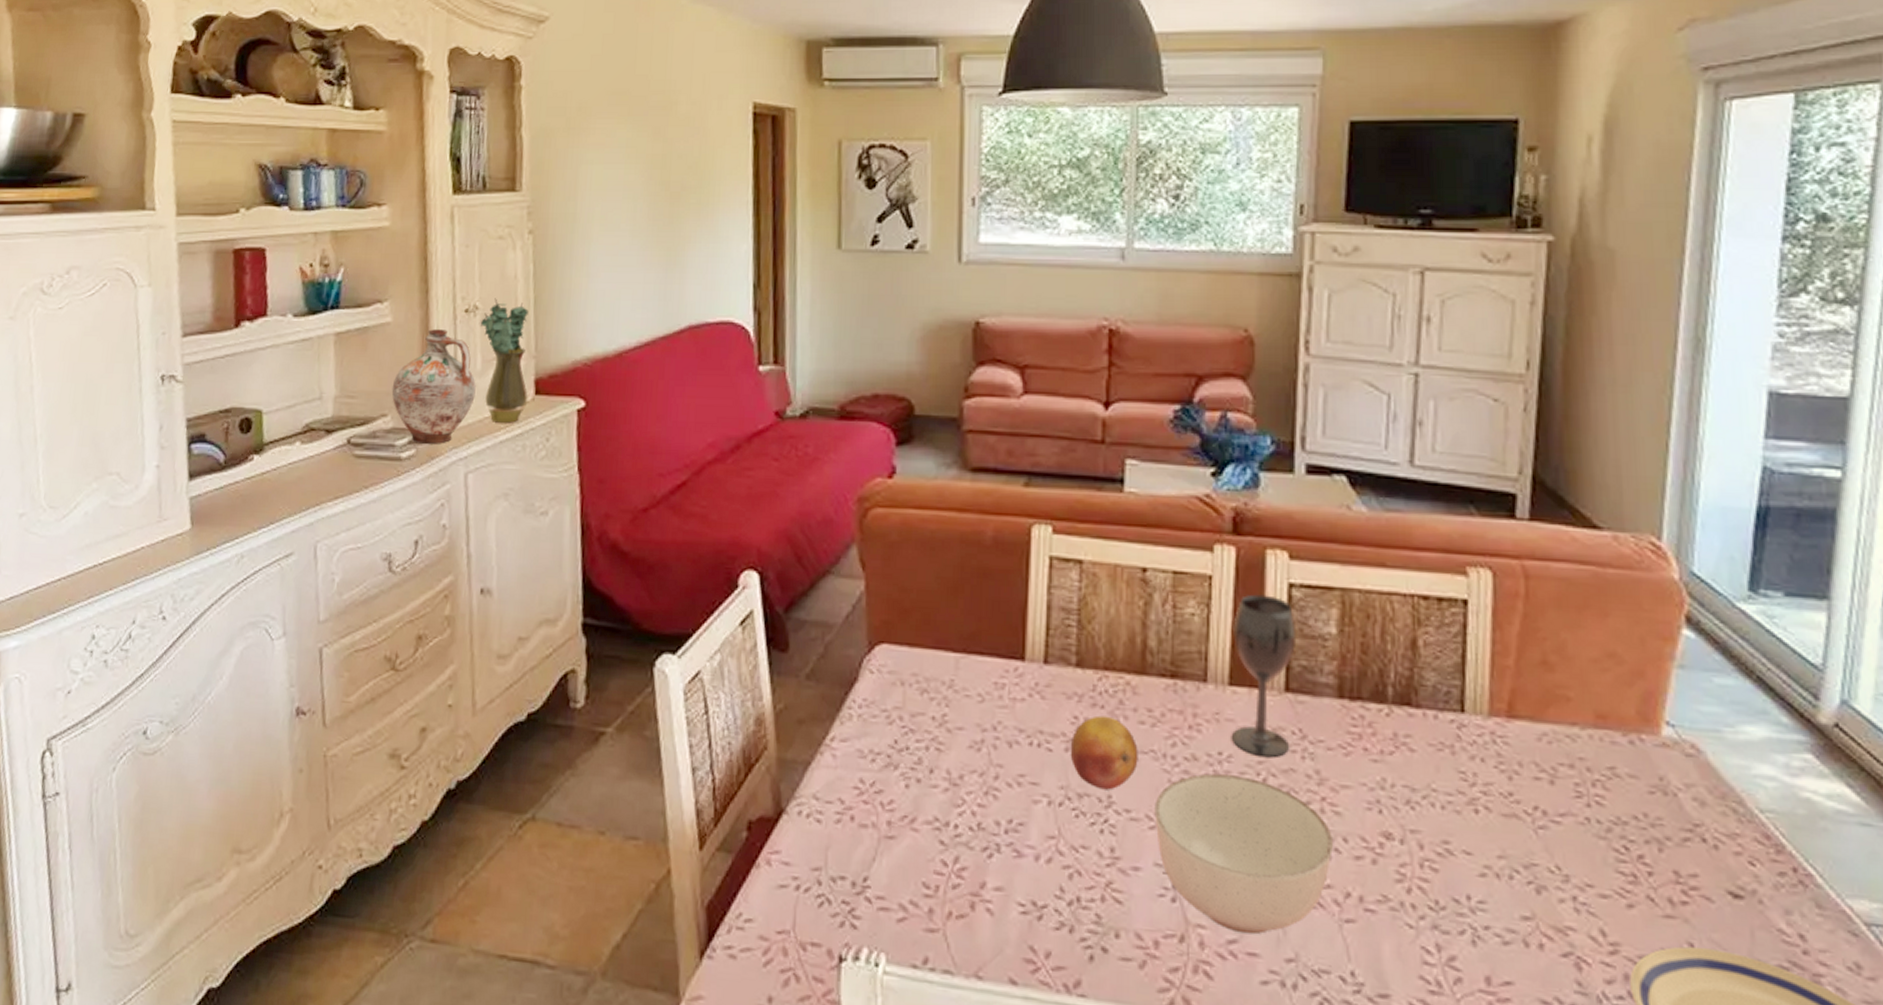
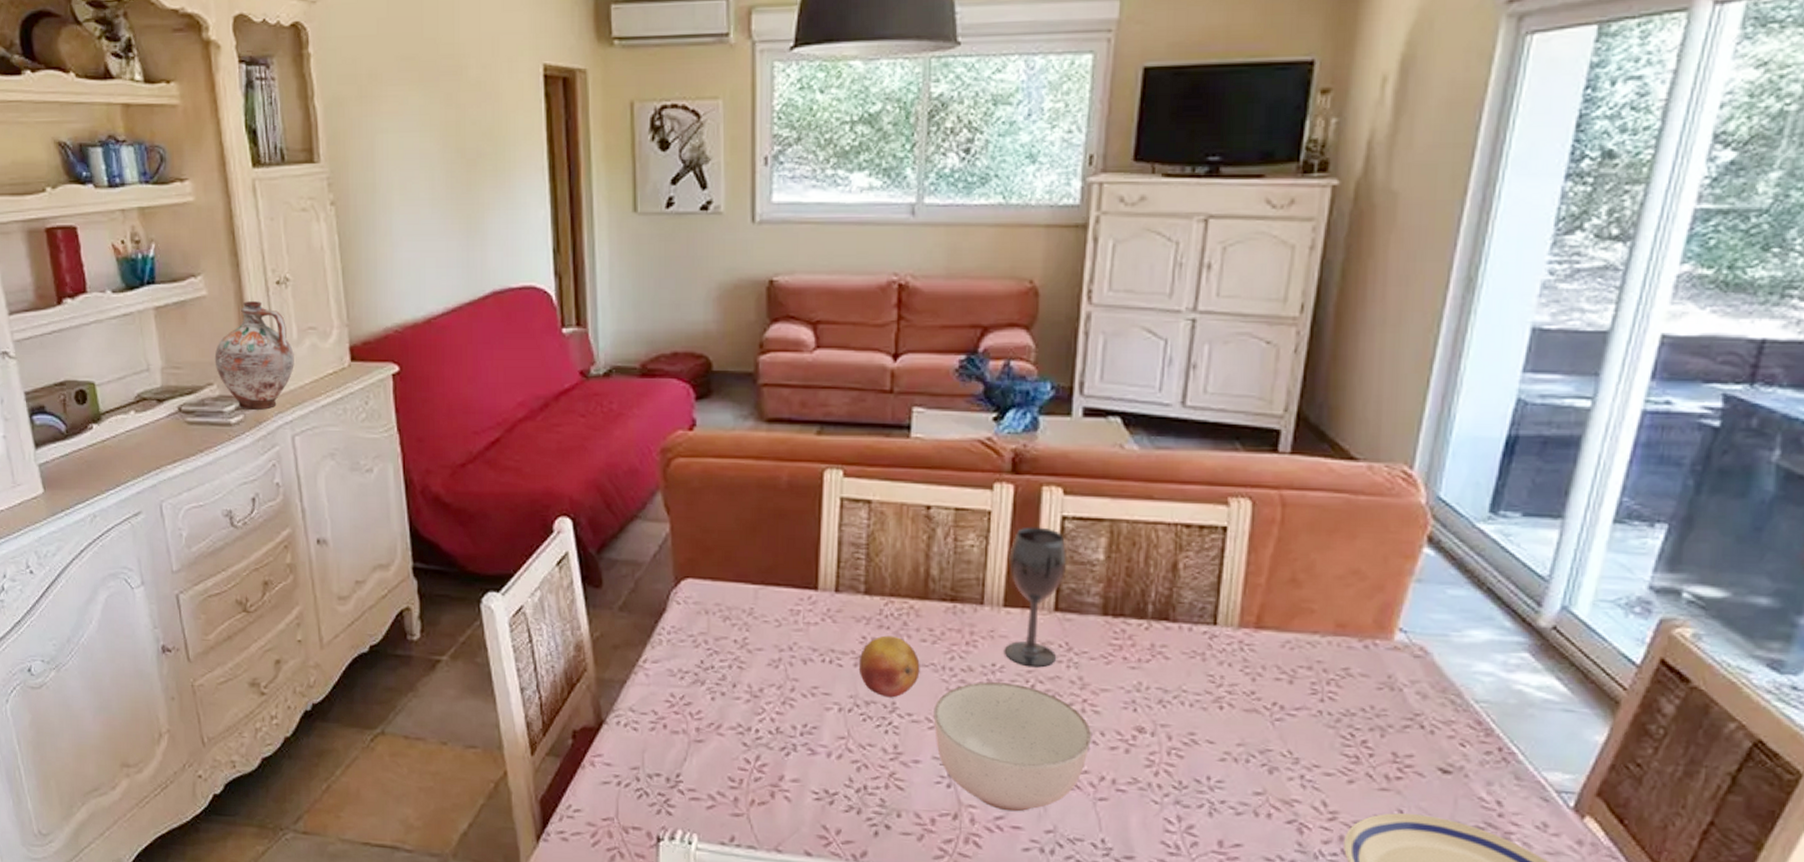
vase: present [481,298,528,423] -> none [293,269,344,388]

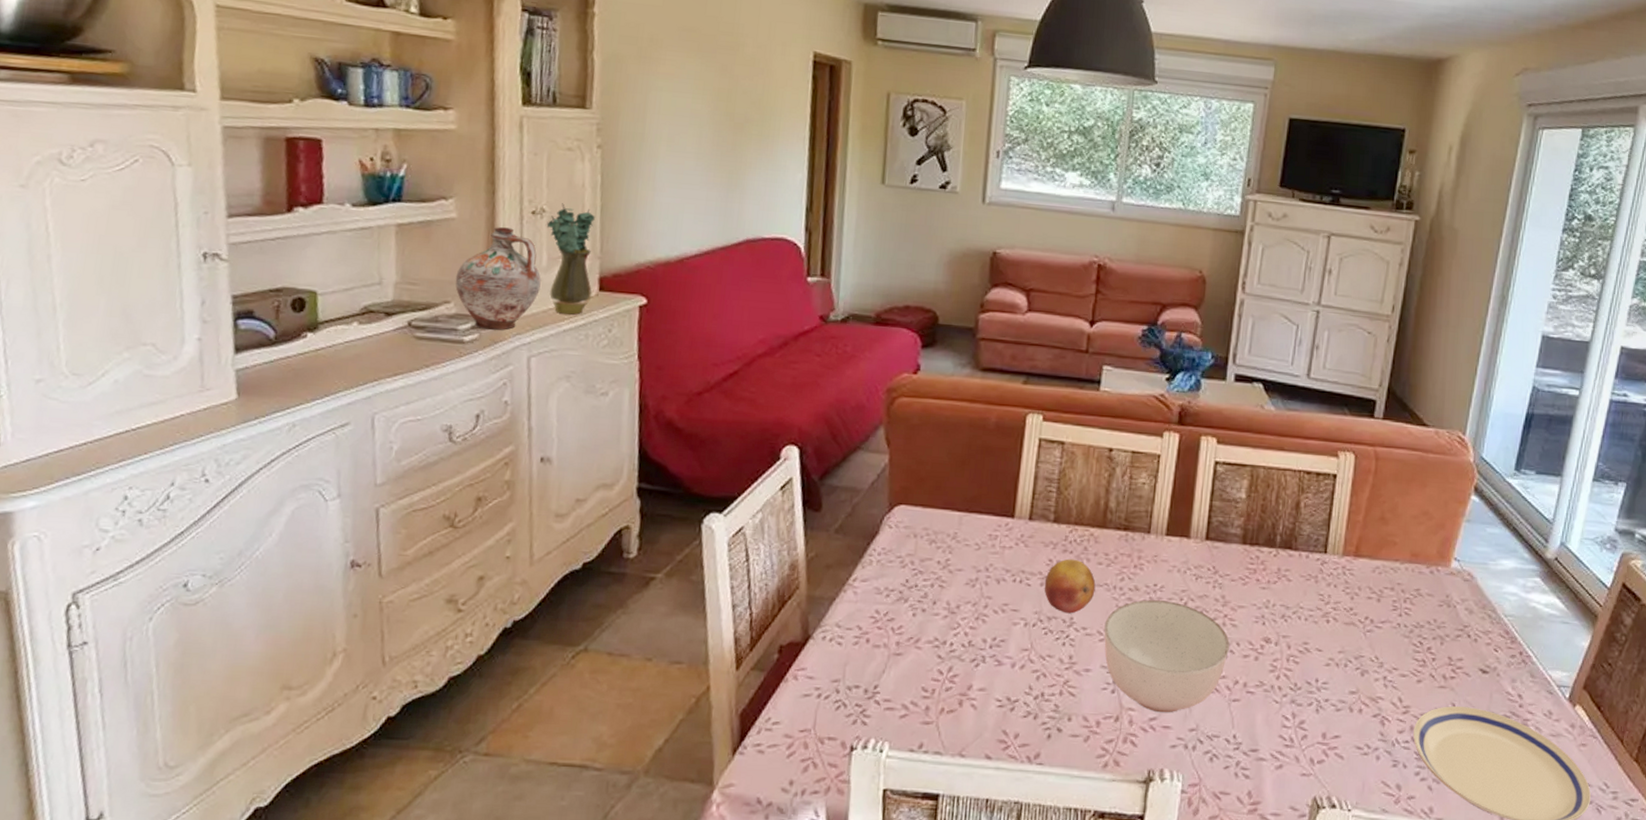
vase: none [293,269,344,388] -> present [547,203,595,315]
wine glass: present [1005,526,1068,667] -> none [1165,469,1218,587]

